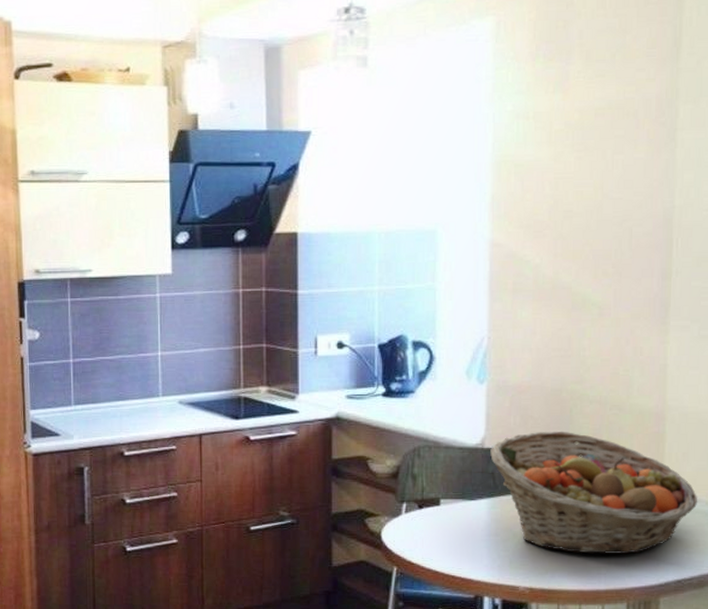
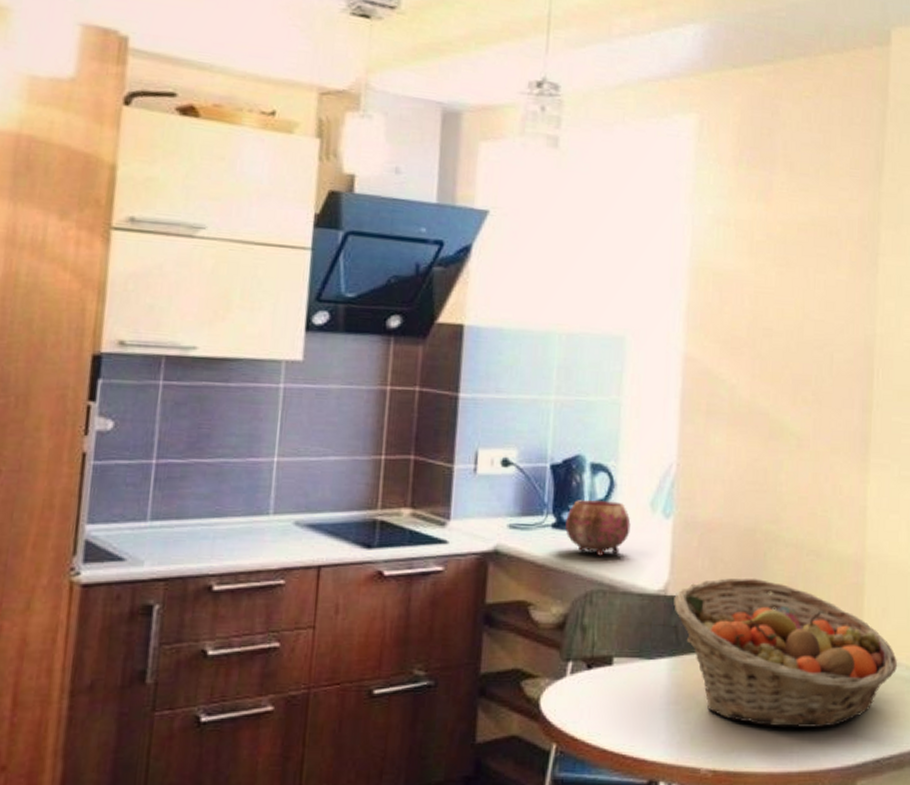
bowl: none [394,371,450,419] -> present [565,500,631,557]

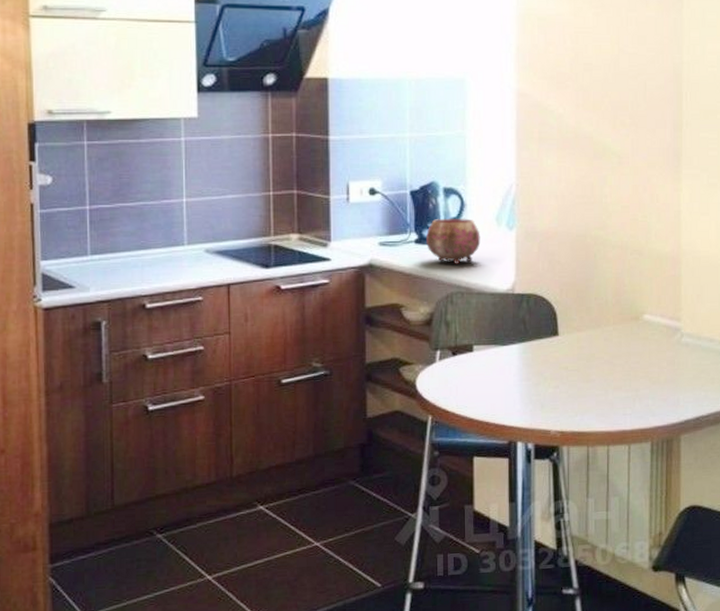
fruit basket: present [674,577,898,727] -> none [520,275,712,396]

